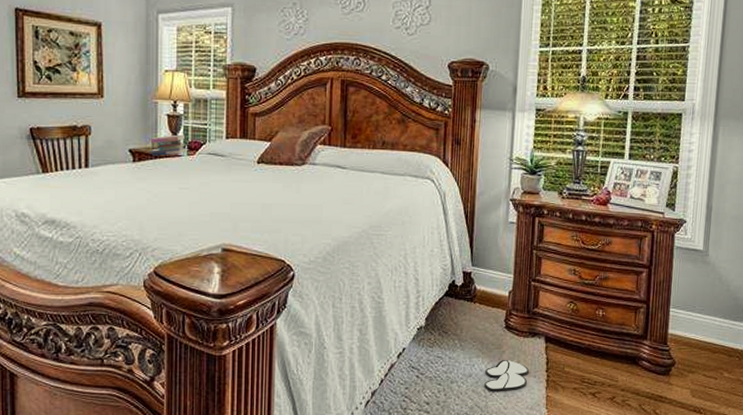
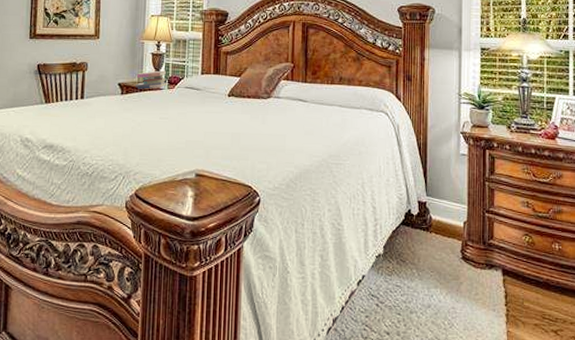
slippers: present [484,360,530,391] -> none [444,292,489,324]

